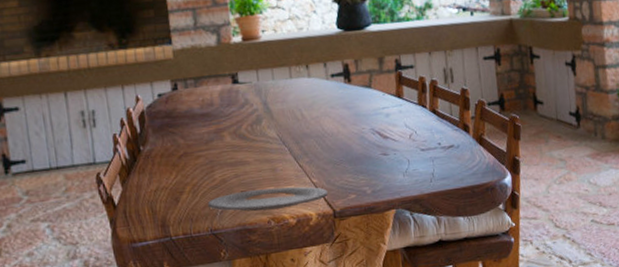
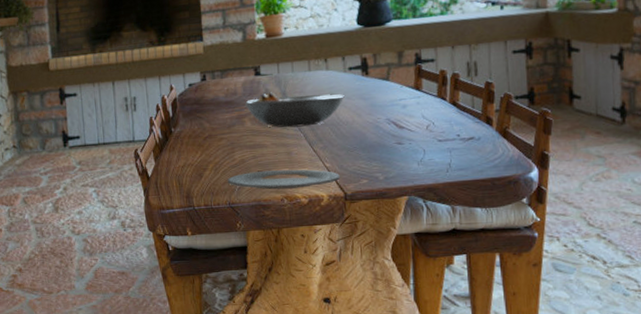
fruit bowl: none [222,102,328,142] -> present [244,92,345,128]

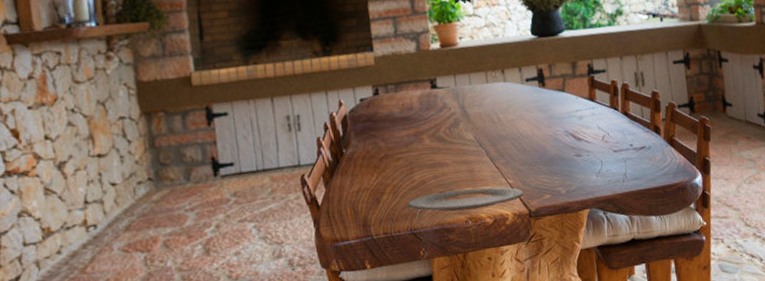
fruit bowl: present [244,92,345,128] -> none [421,106,523,144]

